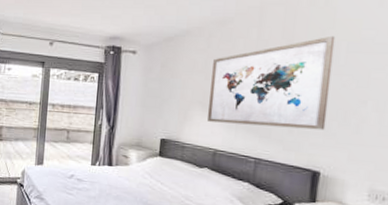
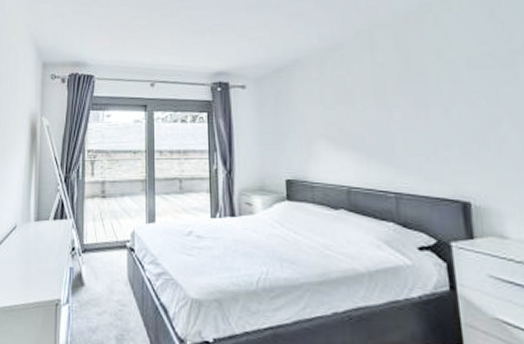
wall art: present [208,35,336,131] -> none [329,53,465,156]

